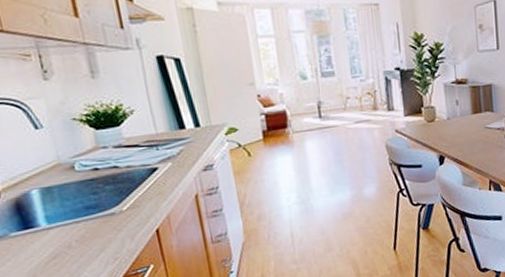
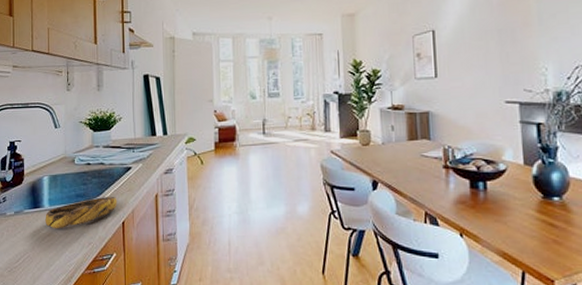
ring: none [43,202,146,250] -> present [45,196,117,229]

